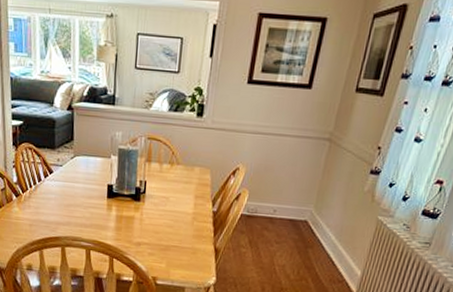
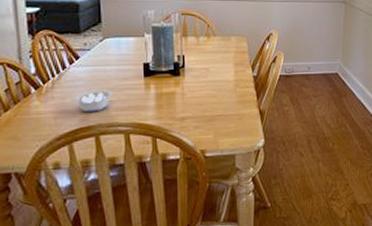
legume: none [44,203,79,225] -> present [71,89,112,113]

